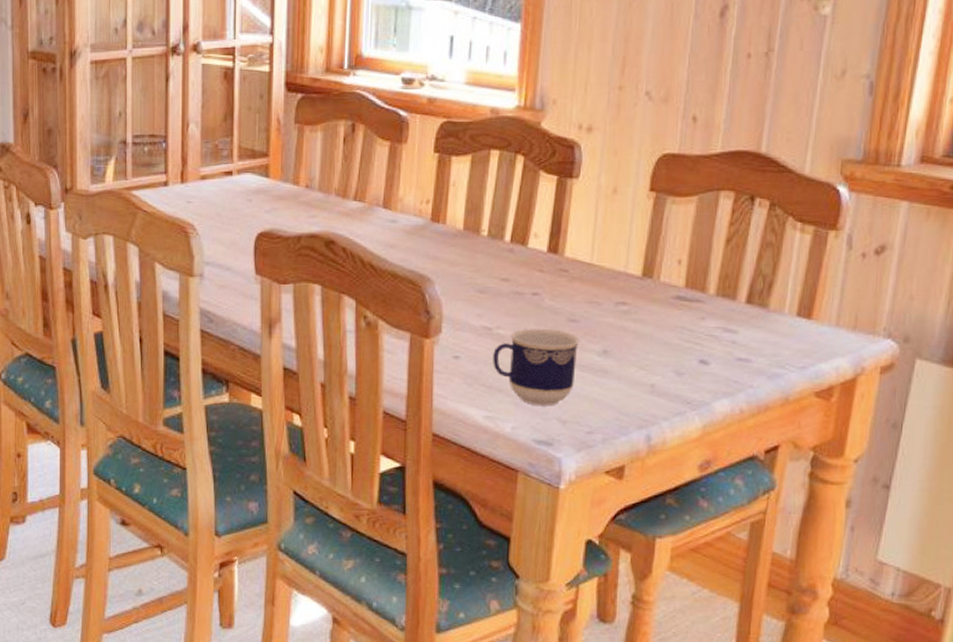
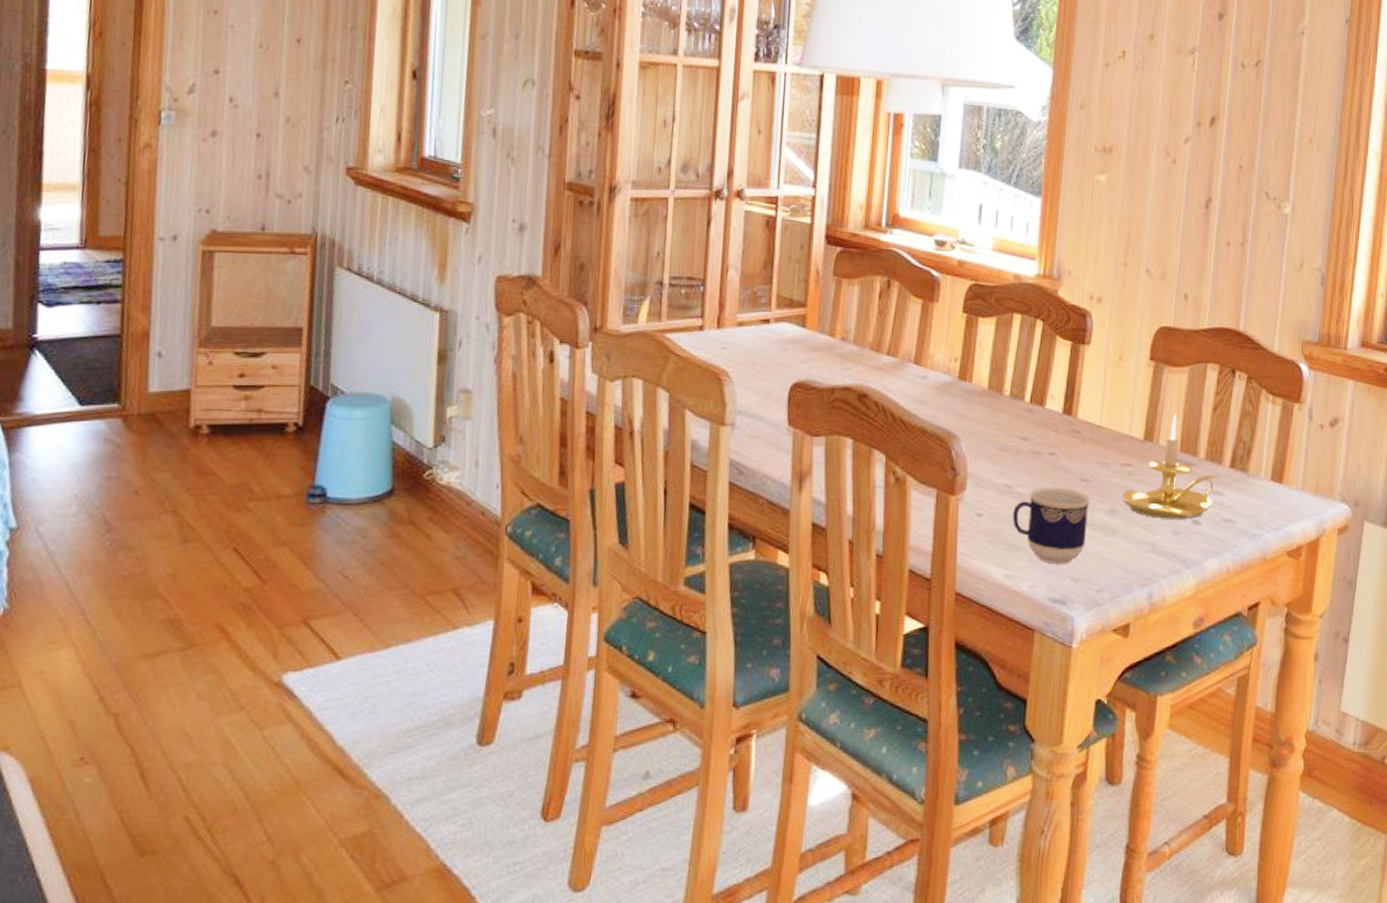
candle holder: none [615,247,735,359] -> present [1121,413,1221,519]

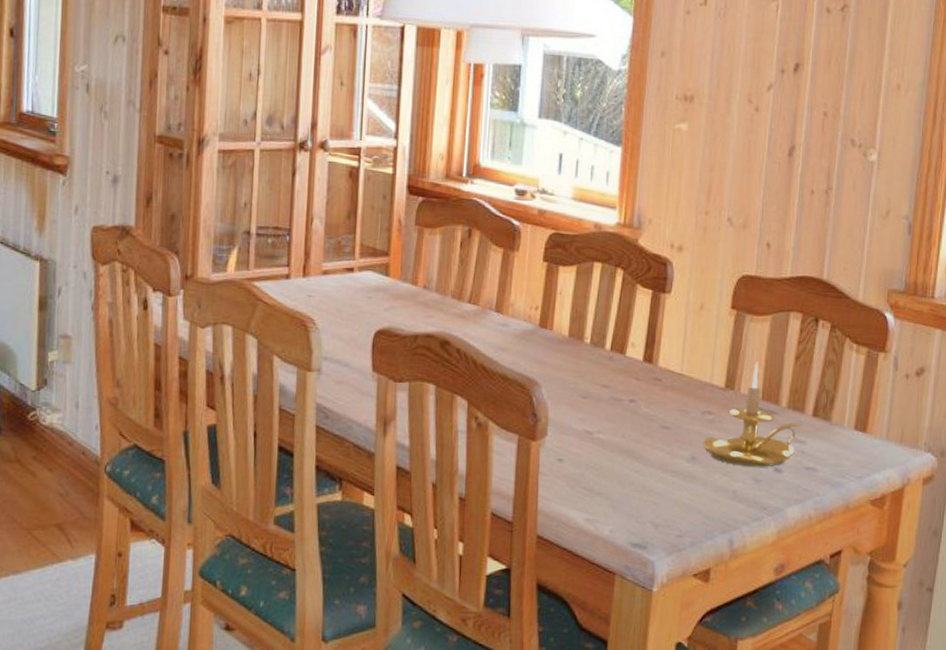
cup: present [1013,487,1091,563] -> none [593,433,671,509]

